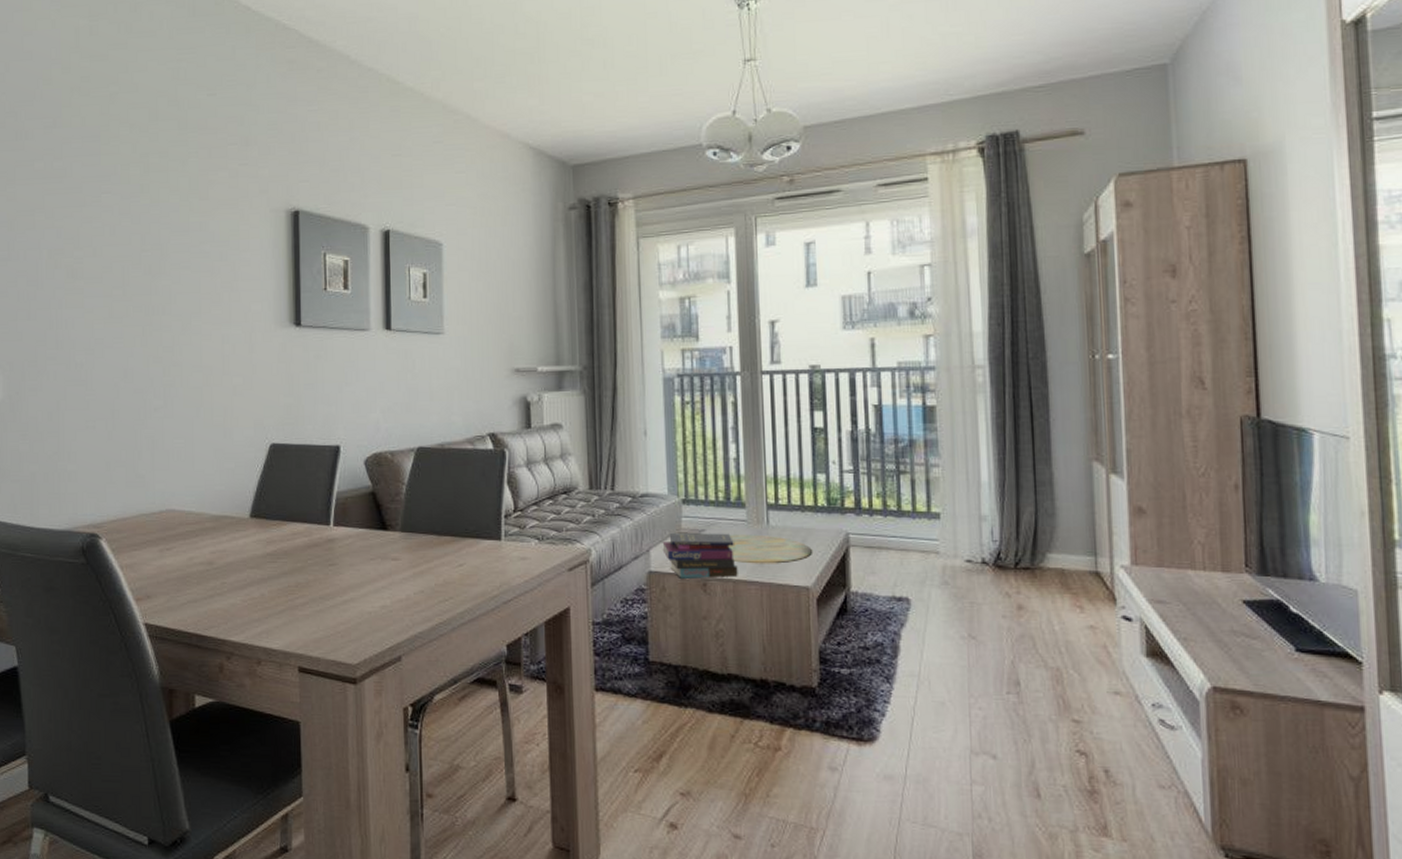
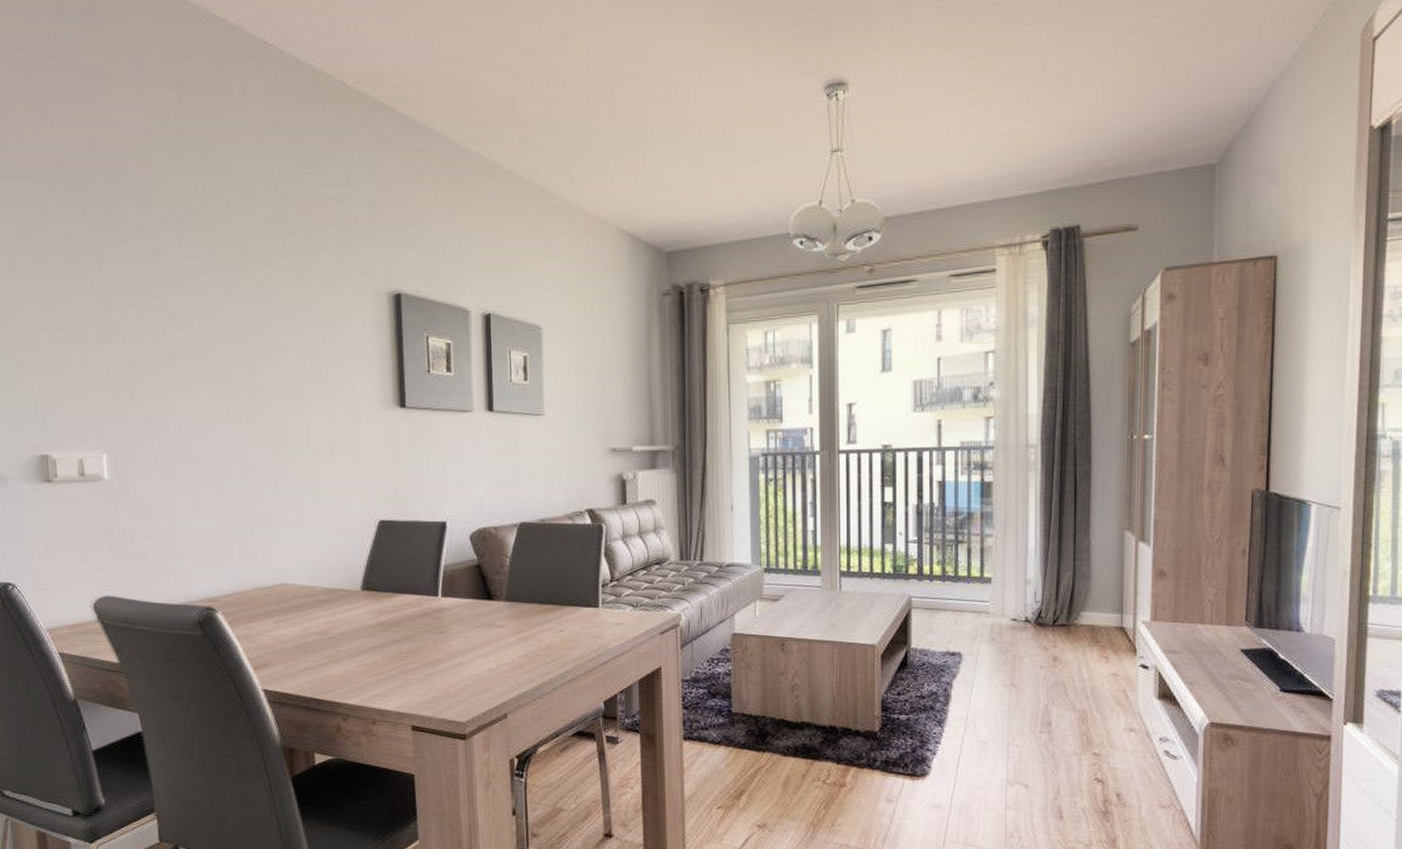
books: present [662,533,738,578] -> none [745,598,813,639]
decorative tray: present [728,534,812,563] -> none [804,599,878,624]

